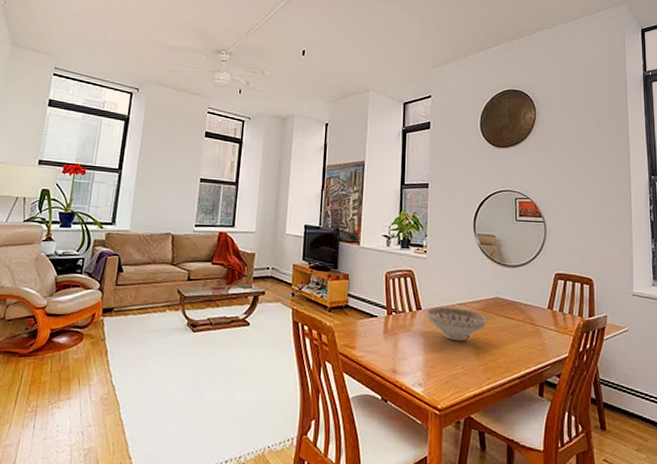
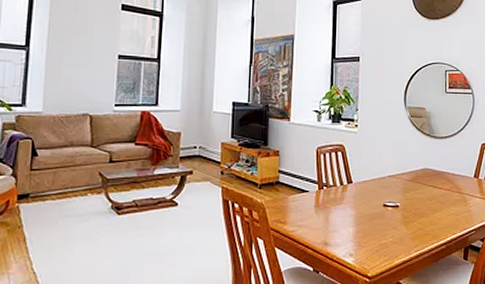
decorative bowl: present [427,306,486,342] -> none [358,179,415,212]

